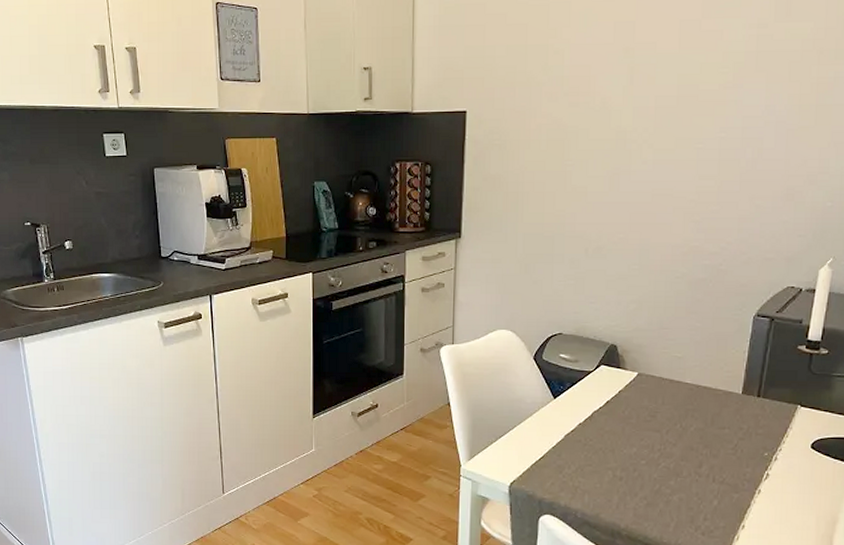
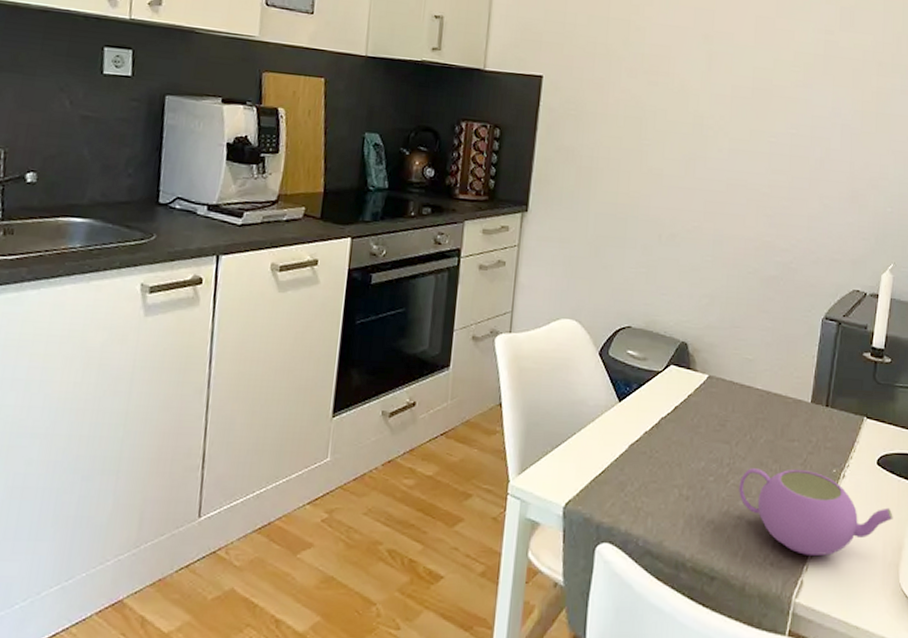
teapot: none [670,453,828,528] -> present [739,468,893,557]

